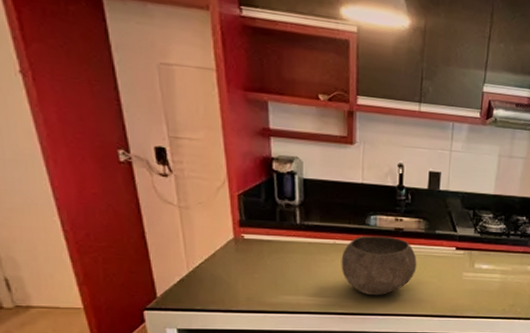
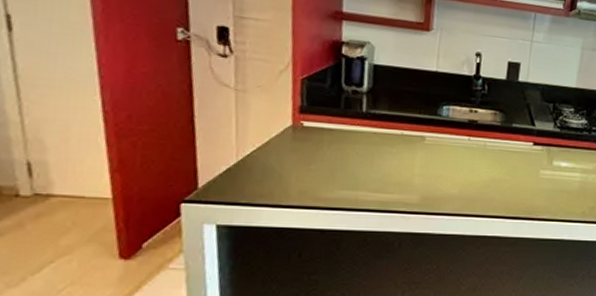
bowl: present [341,235,417,296] -> none [407,127,491,194]

